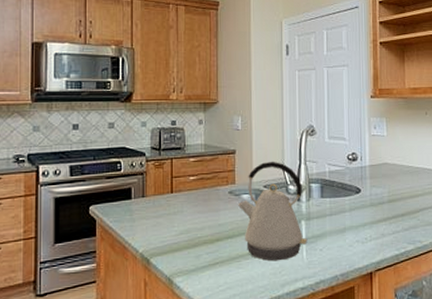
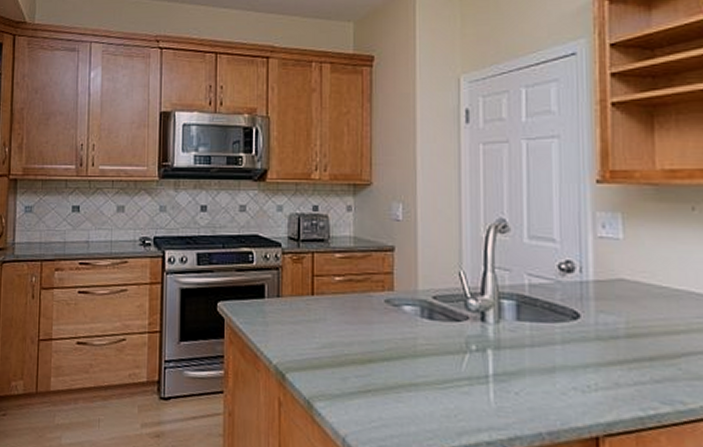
kettle: present [238,161,308,261] -> none [398,264,497,400]

